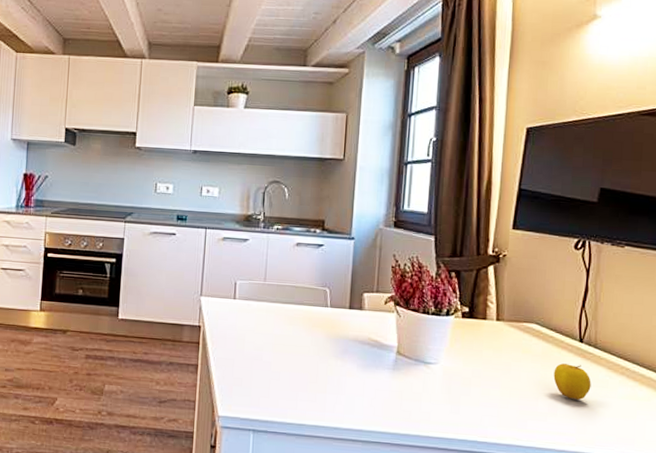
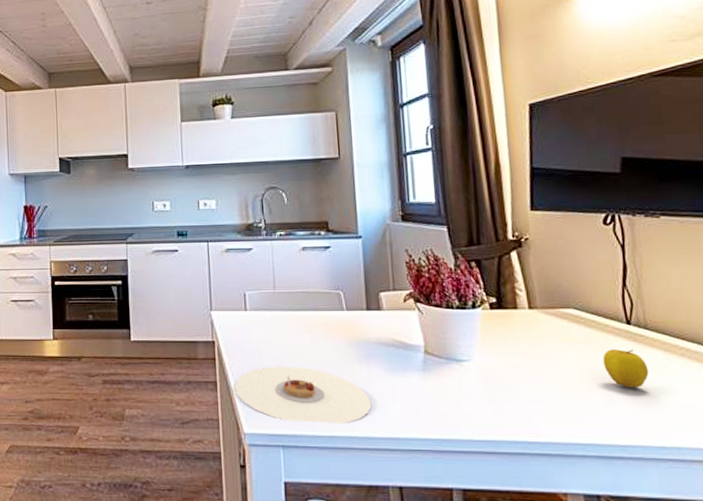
plate: none [215,354,342,414] -> present [235,366,372,424]

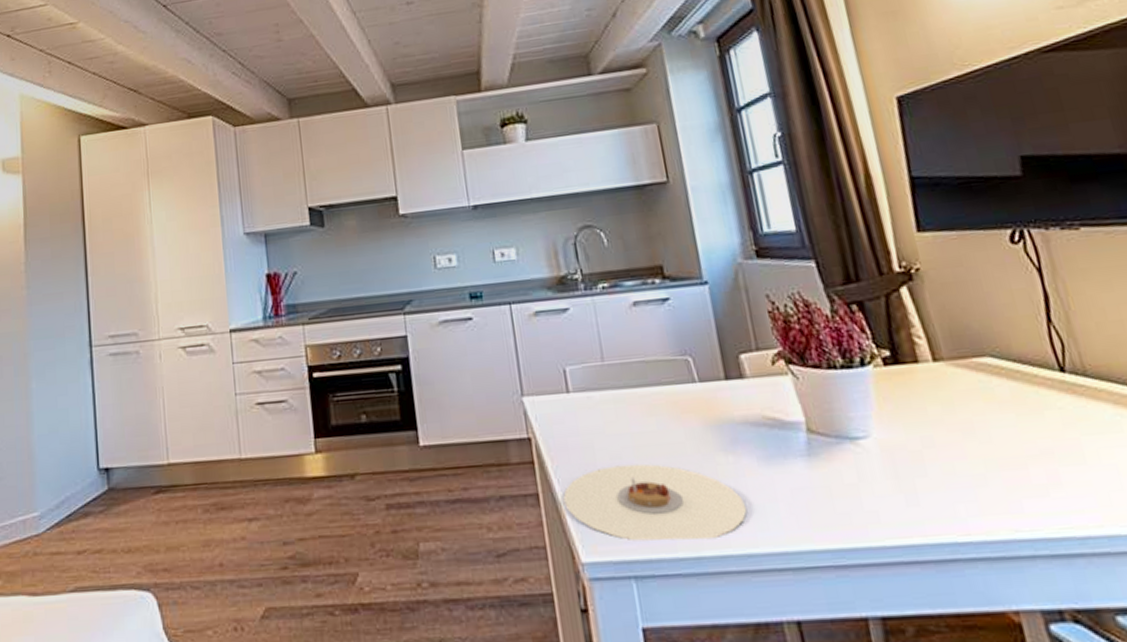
apple: present [603,349,649,387] -> none [1037,405,1100,457]

